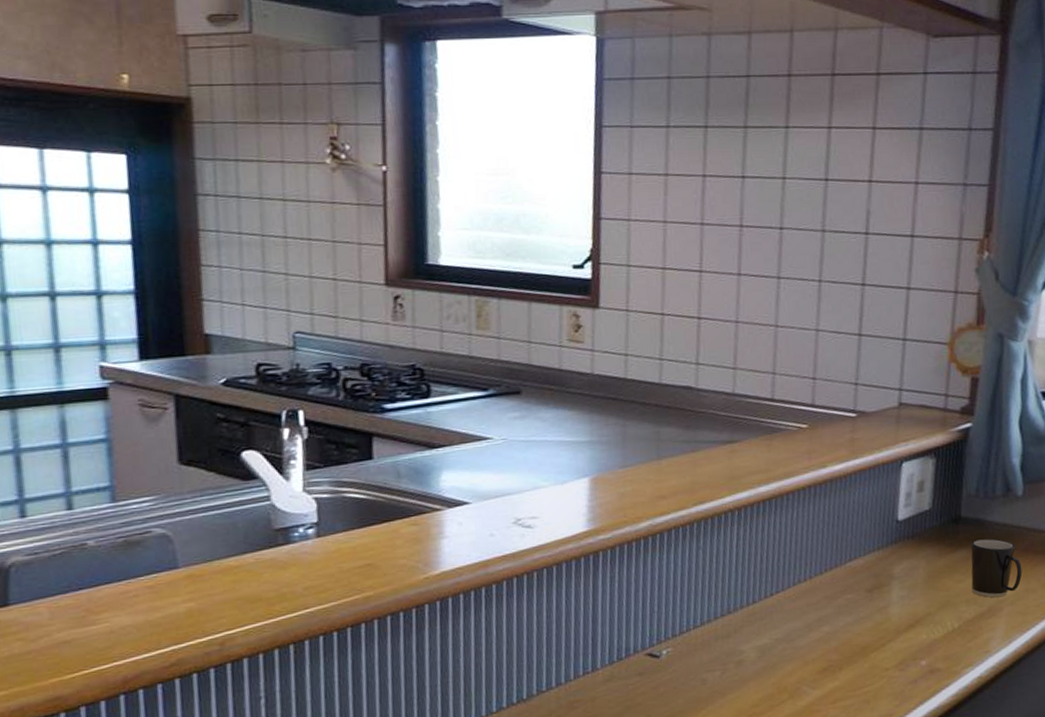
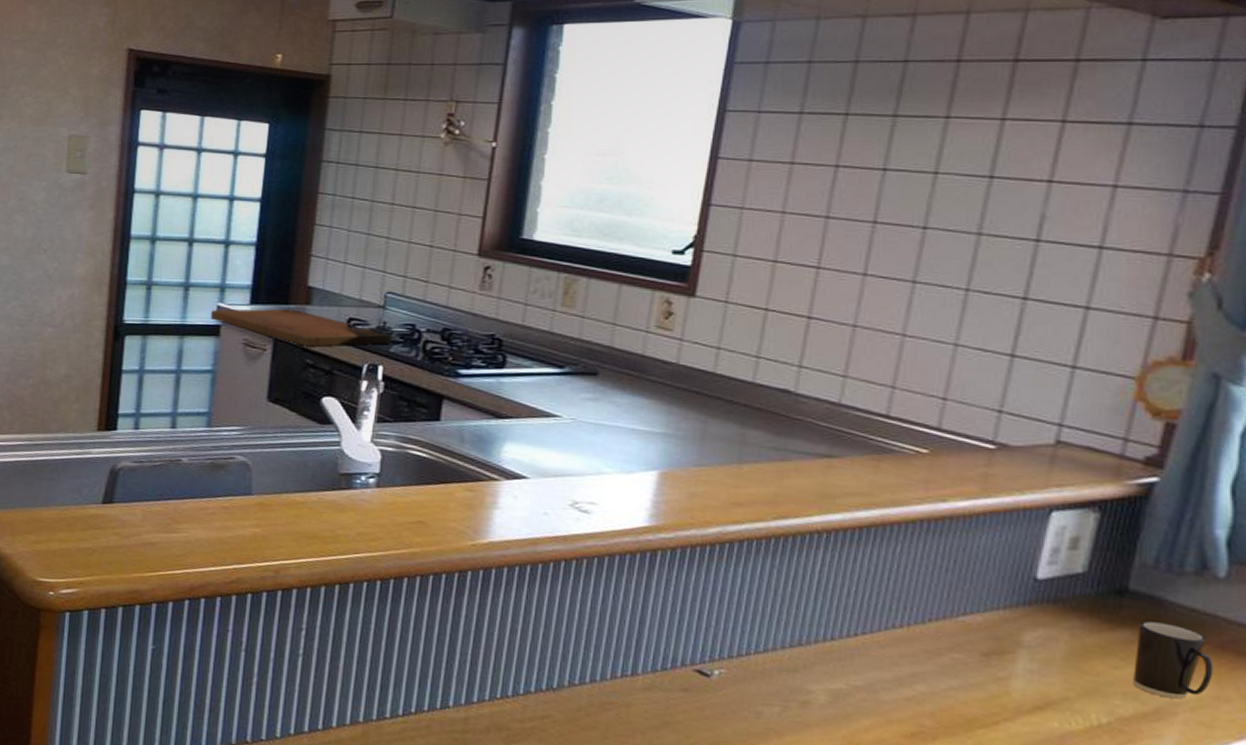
cutting board: none [92,360,309,400] -> present [210,308,392,347]

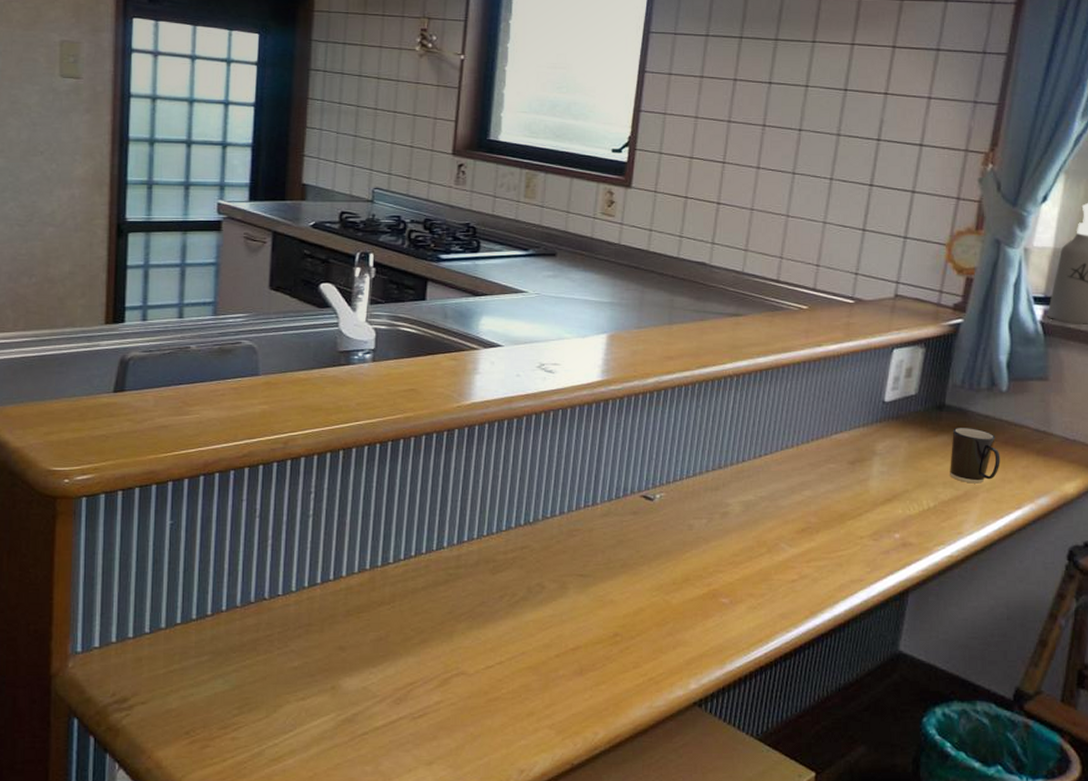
cutting board: present [210,308,392,347] -> none [211,204,381,238]

